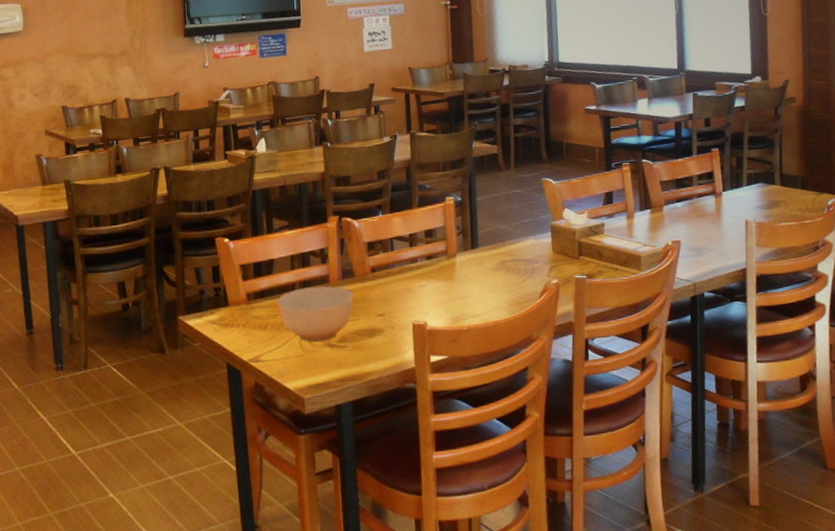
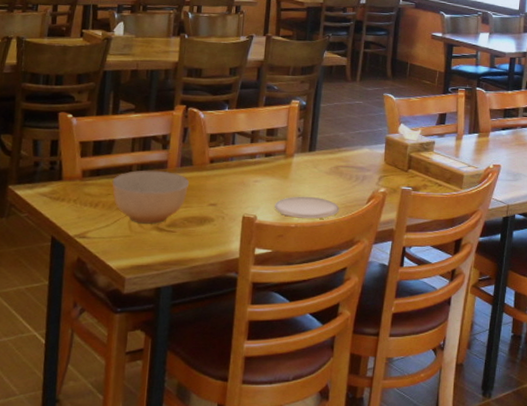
plate: none [444,296,512,321] -> present [275,196,340,220]

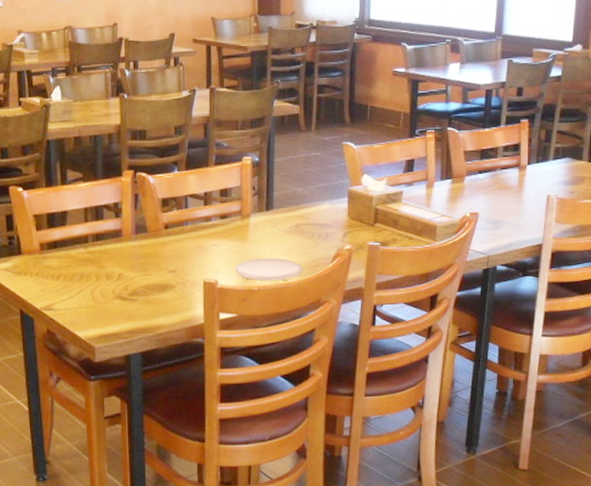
bowl: present [112,170,190,224] -> none [70,239,147,294]

